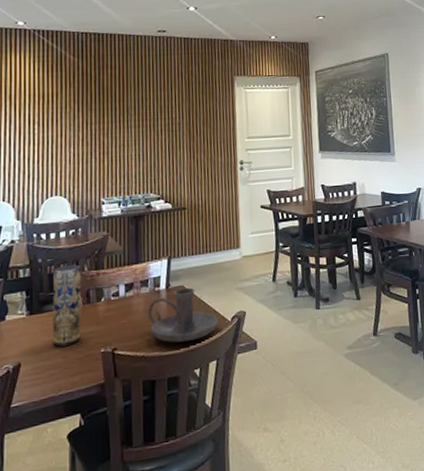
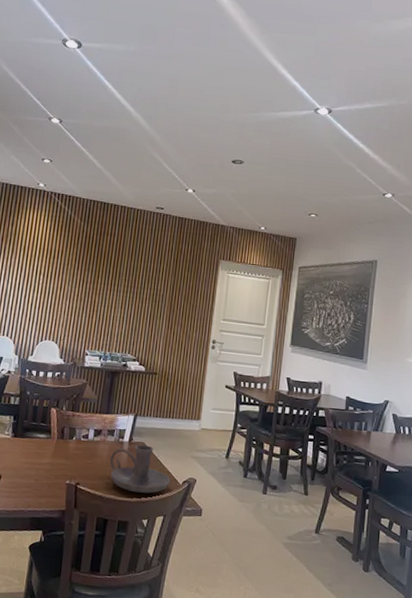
vase: present [52,264,82,347] -> none [28,401,61,471]

